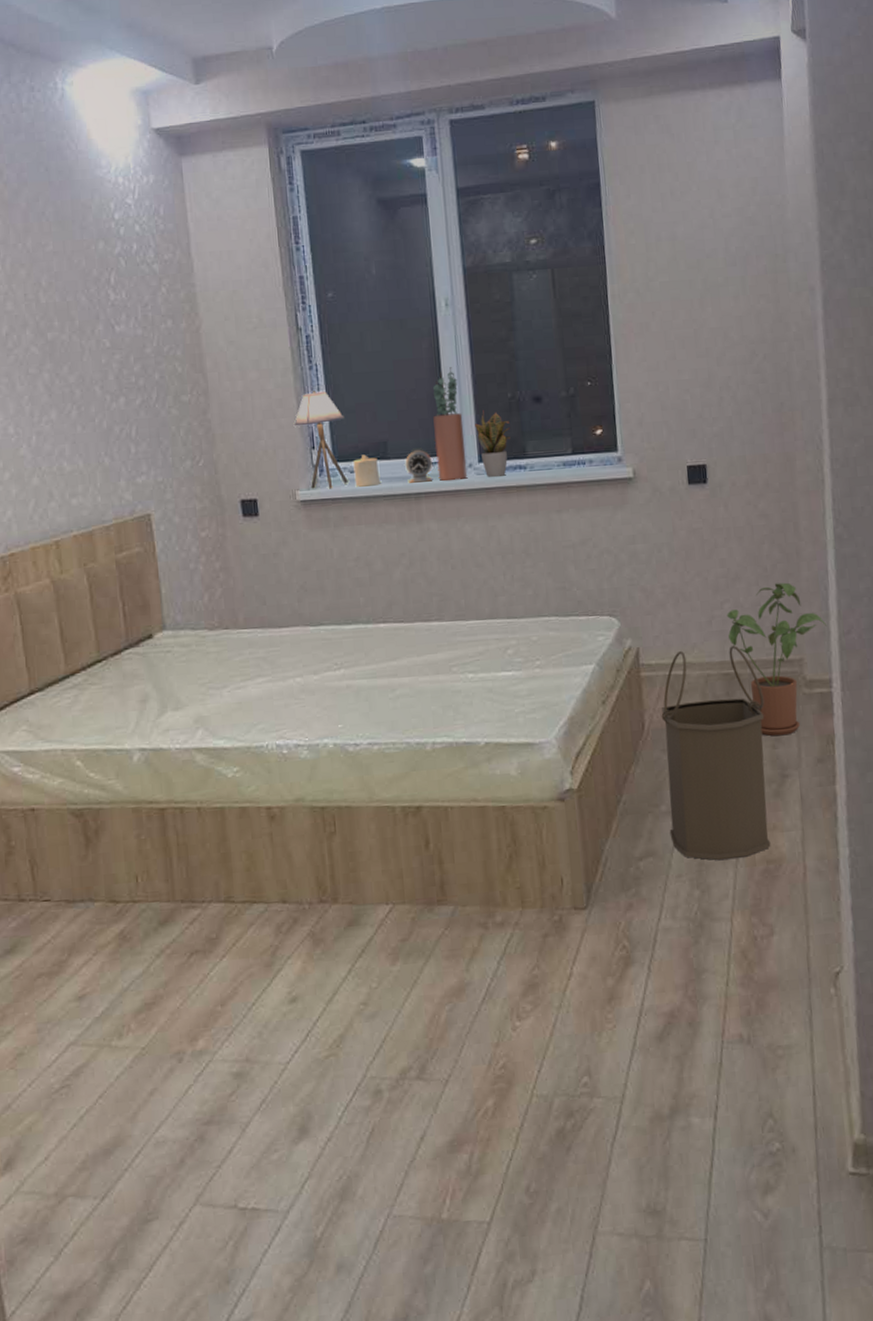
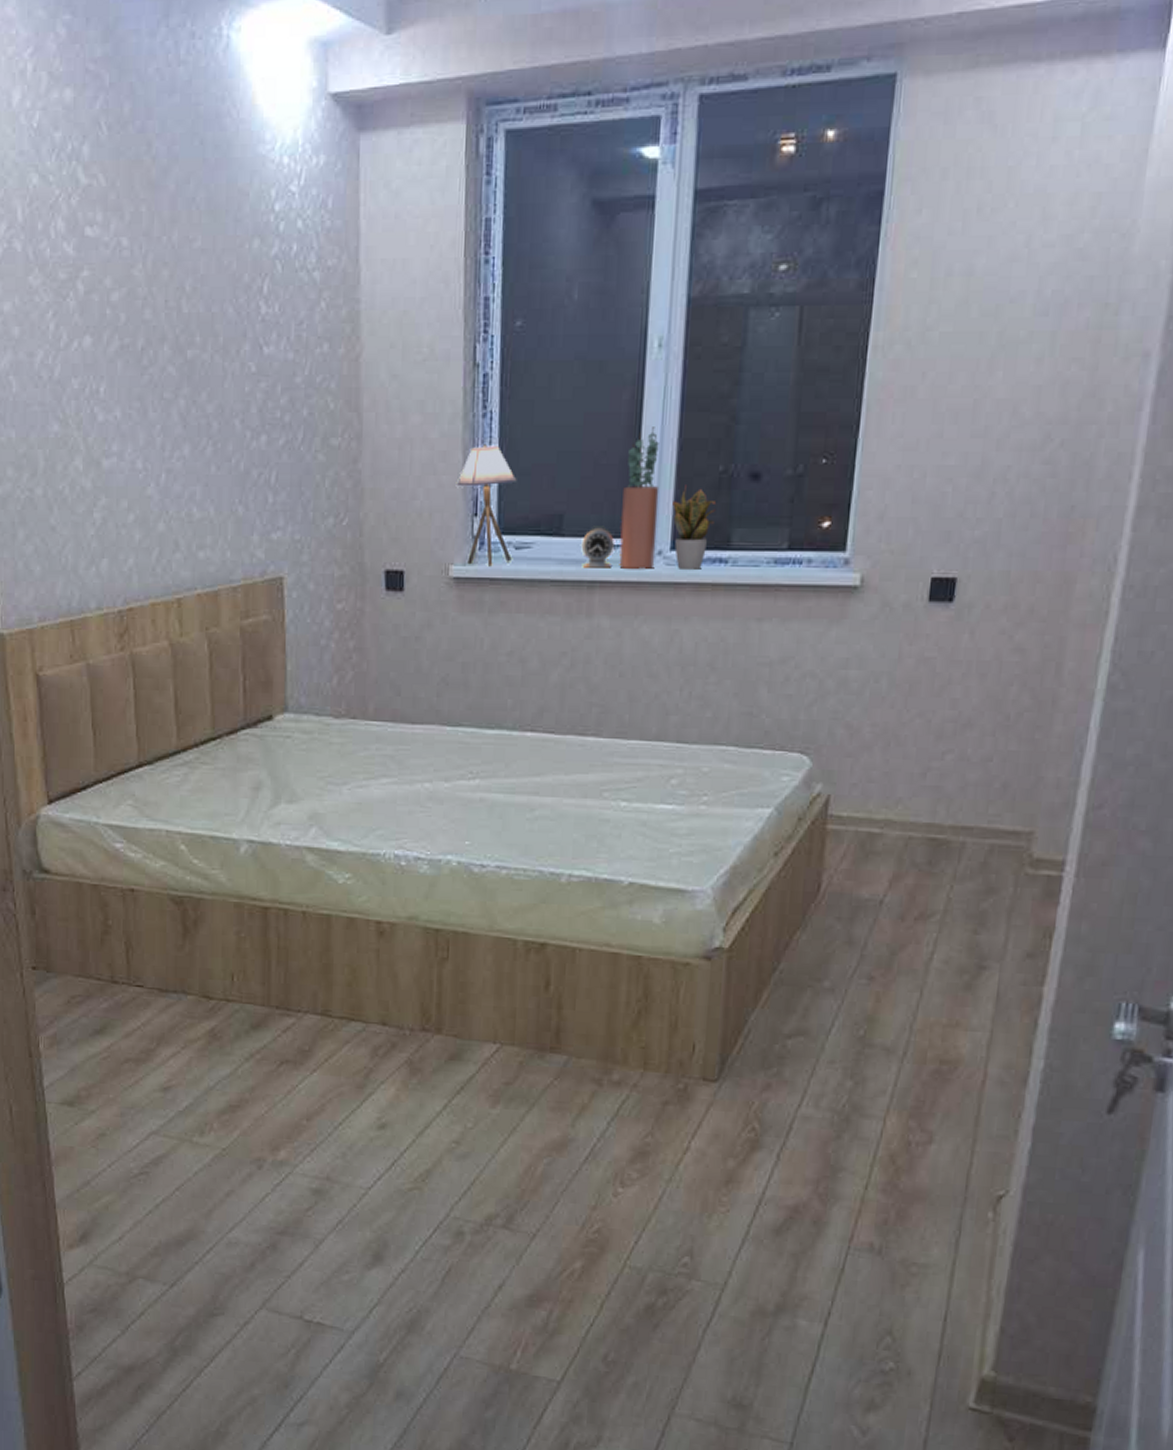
candle: present [353,454,381,487] -> none [519,528,550,567]
basket: present [661,645,771,861] -> none [829,804,975,1053]
house plant: present [726,582,827,736] -> none [944,736,1074,921]

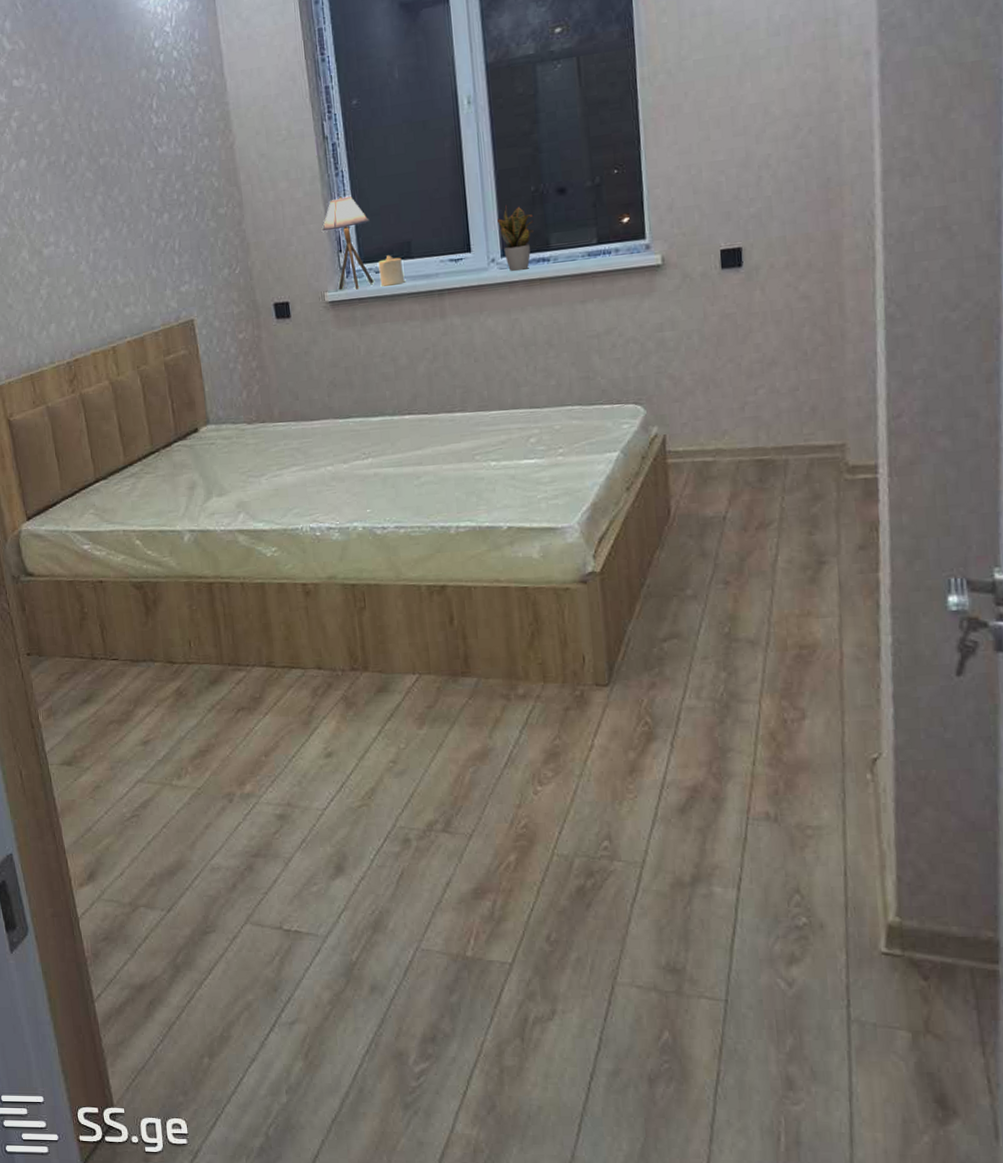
candle: none [519,528,550,567] -> present [378,255,405,287]
alarm clock: present [581,527,614,570] -> none [428,247,455,282]
vase: present [619,427,659,570] -> none [455,164,490,278]

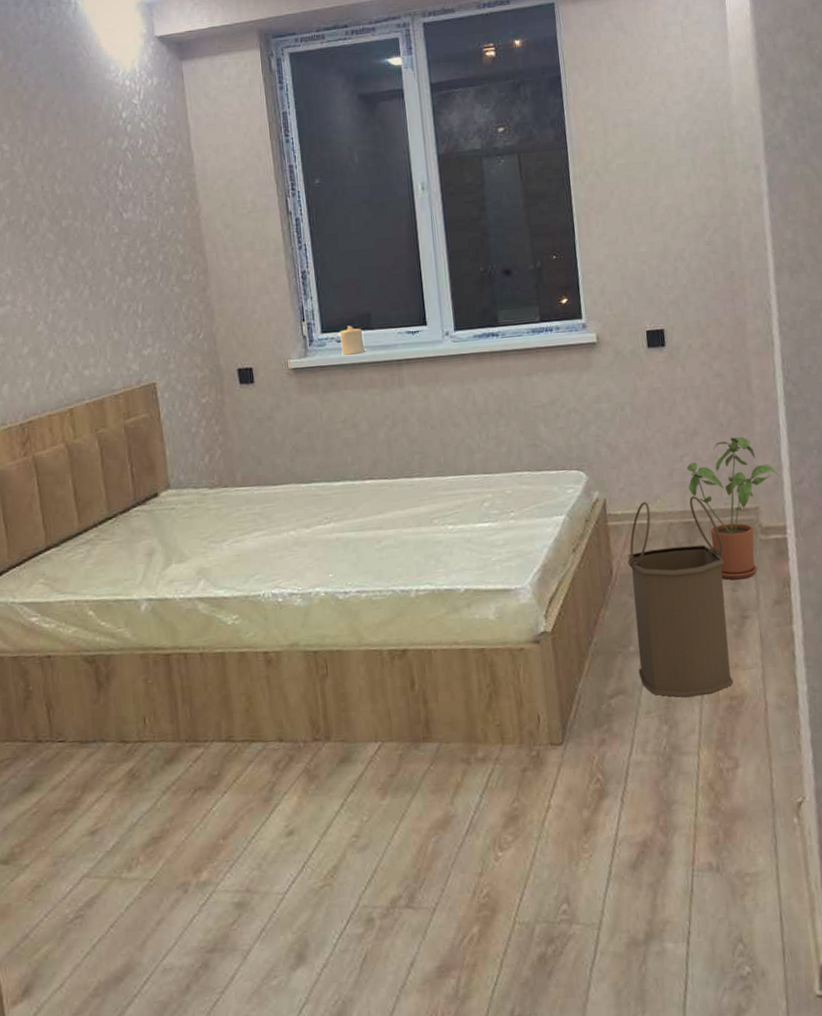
table lamp: present [321,195,374,291] -> none [285,267,336,358]
potted plant: present [497,205,534,272] -> none [450,283,484,345]
basket: none [688,431,805,645] -> present [628,496,734,698]
house plant: none [761,366,874,523] -> present [686,436,780,580]

